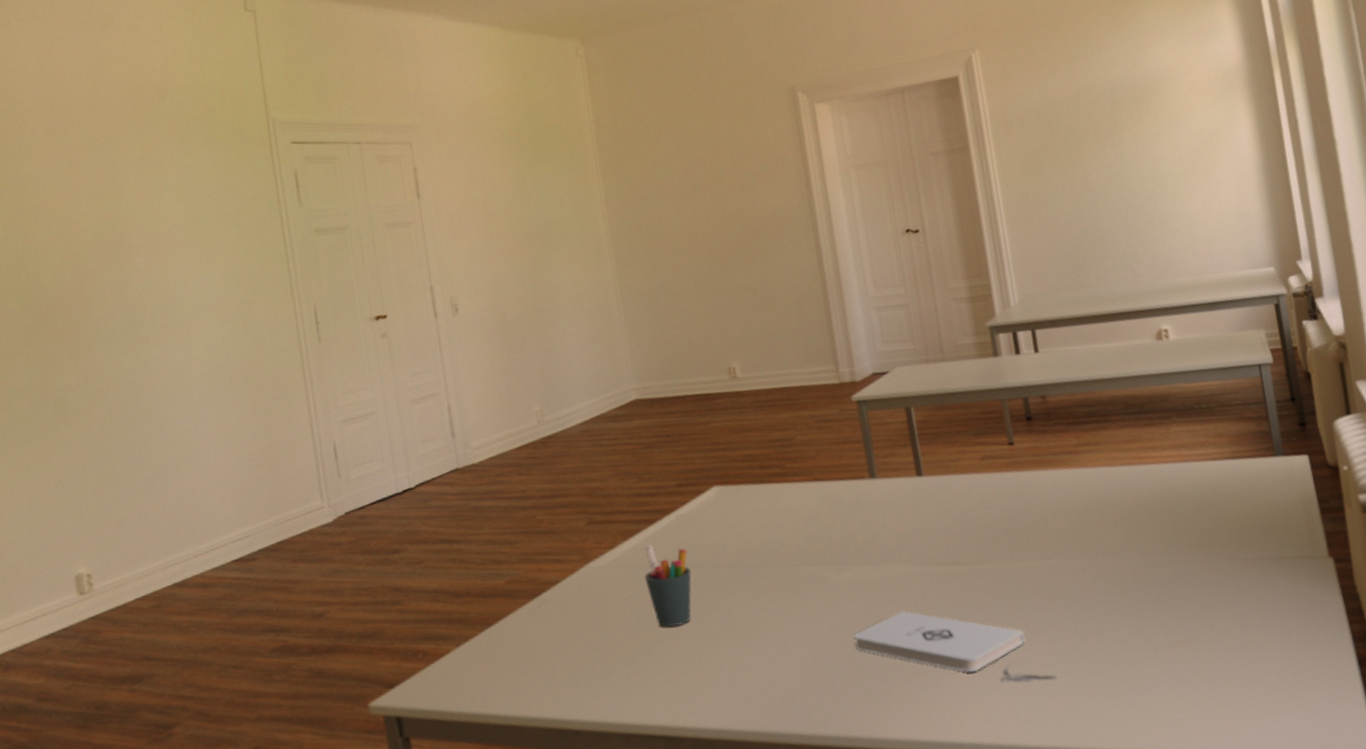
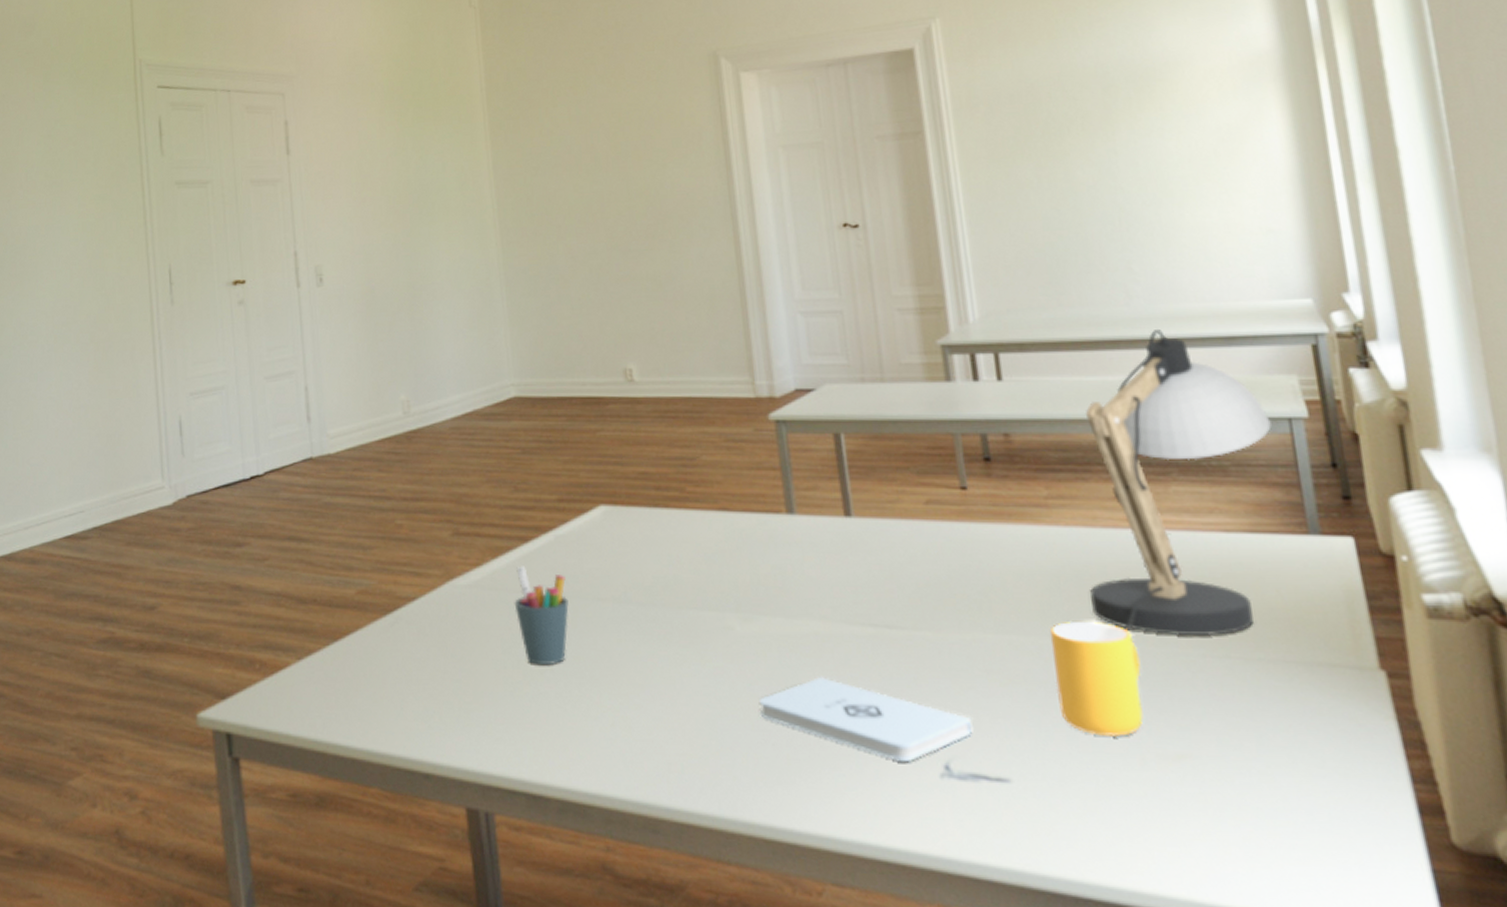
mug: none [1081,542,1156,633] -> present [1049,620,1144,736]
desk lamp: none [1104,301,1246,547] -> present [1085,330,1272,637]

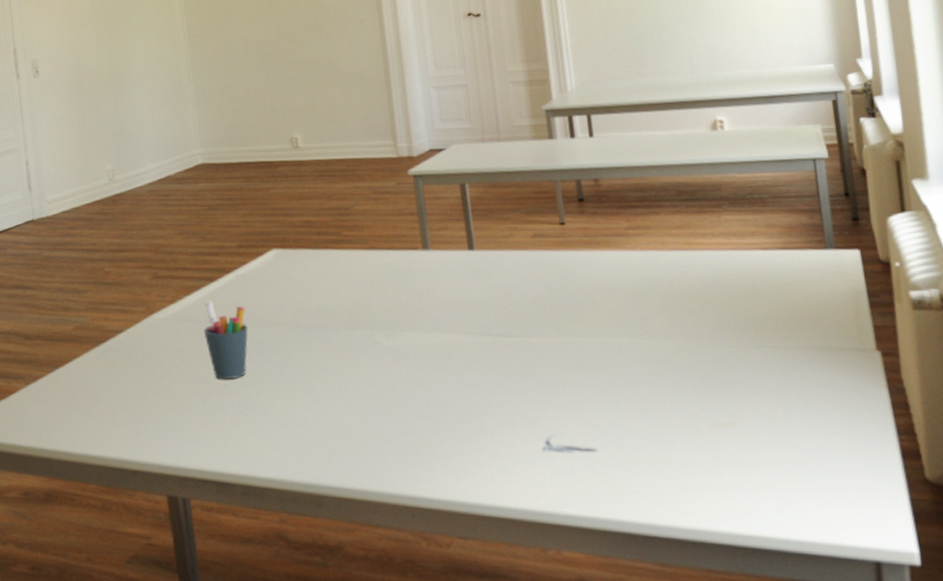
notepad: present [758,676,973,763] -> none [400,377,568,441]
mug: present [1049,620,1144,736] -> none [627,324,699,412]
desk lamp: present [1085,330,1272,637] -> none [657,92,800,332]

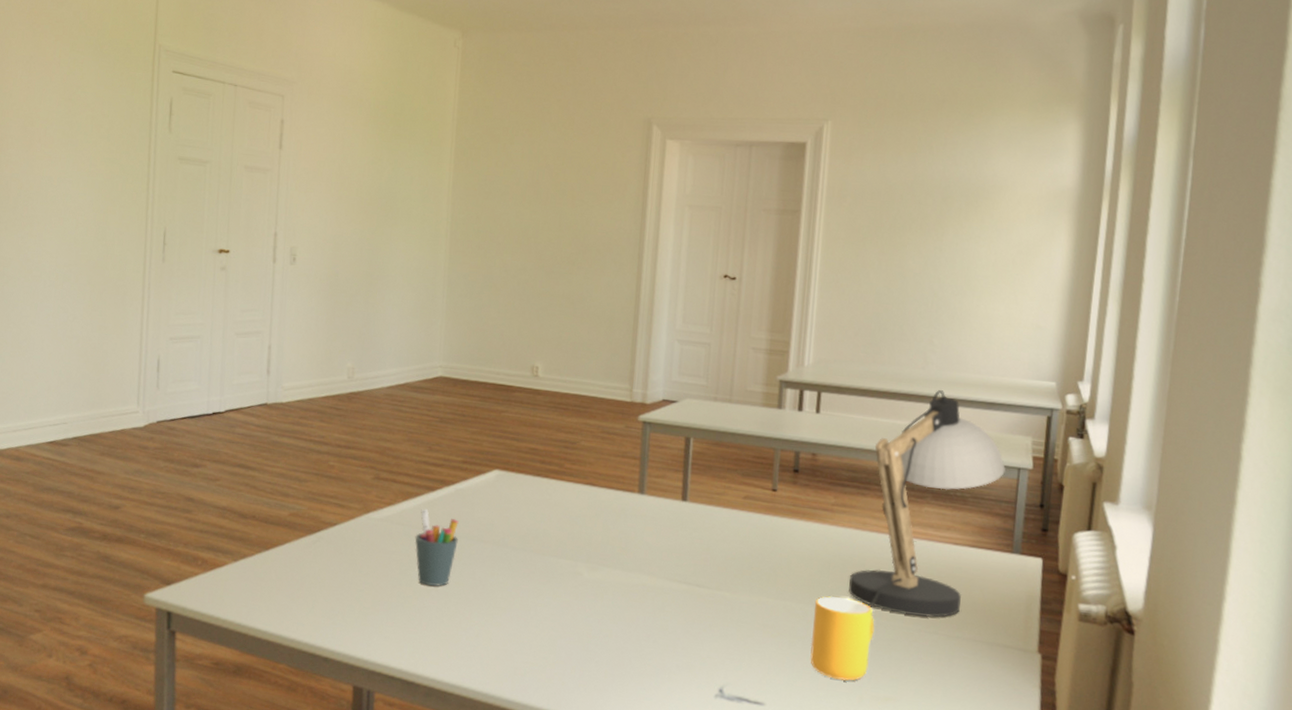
mug: none [627,324,699,412] -> present [810,595,875,681]
desk lamp: none [657,92,800,332] -> present [849,390,1006,618]

